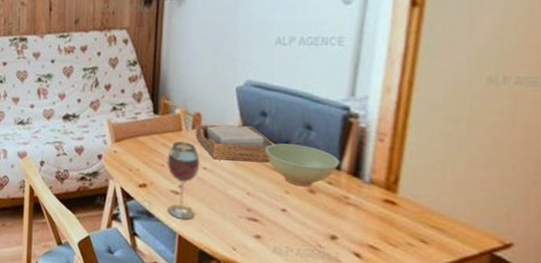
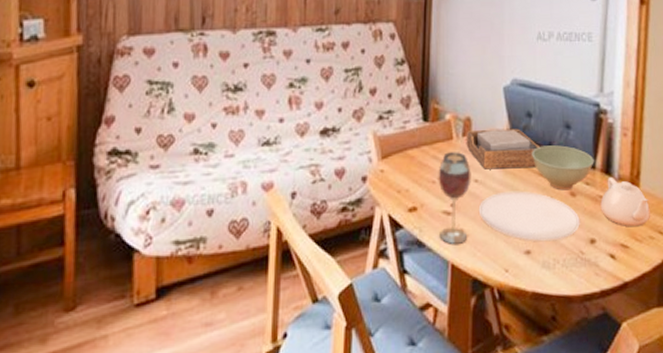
plate: none [206,180,319,231] -> present [478,191,580,242]
teapot: none [345,179,410,232] -> present [600,176,650,227]

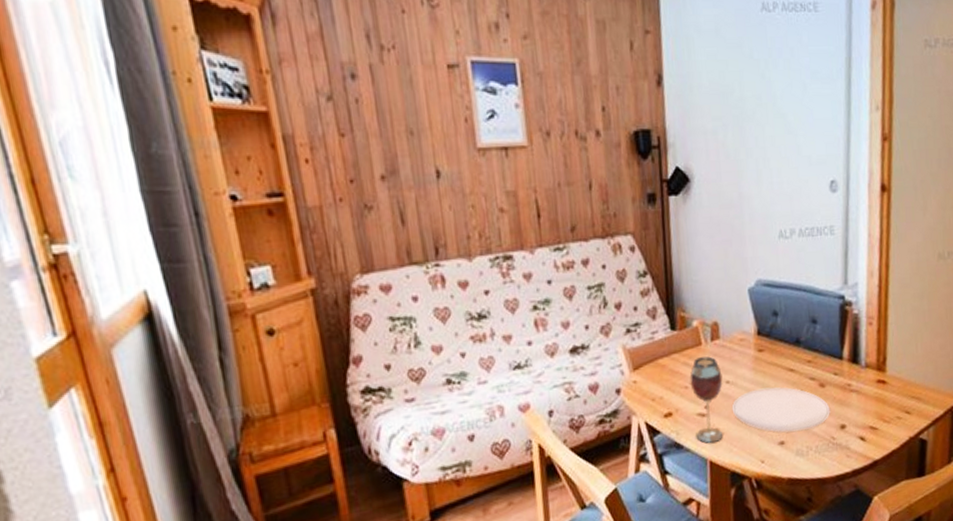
napkin holder: present [466,128,539,170] -> none [714,328,787,371]
bowl: present [532,145,594,191] -> none [780,340,841,383]
teapot: present [600,176,650,227] -> none [849,365,897,410]

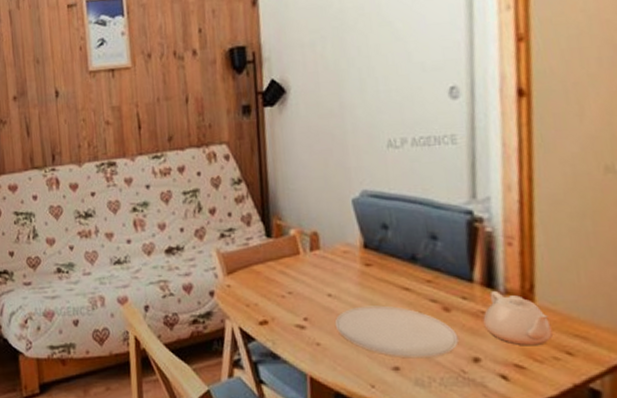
wineglass: present [689,356,723,443] -> none [286,267,324,357]
teapot: none [849,365,897,410] -> present [483,290,553,346]

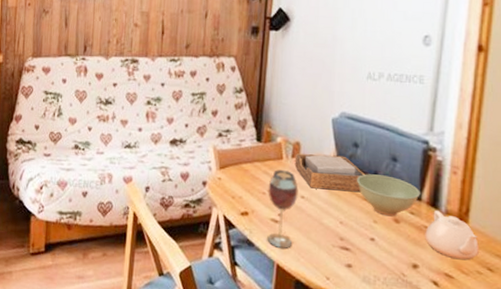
wineglass: none [286,267,324,357] -> present [267,170,299,249]
napkin holder: none [313,241,401,284] -> present [294,153,365,192]
plate: present [334,305,459,359] -> none [303,209,403,260]
bowl: none [392,257,471,305] -> present [357,174,420,217]

